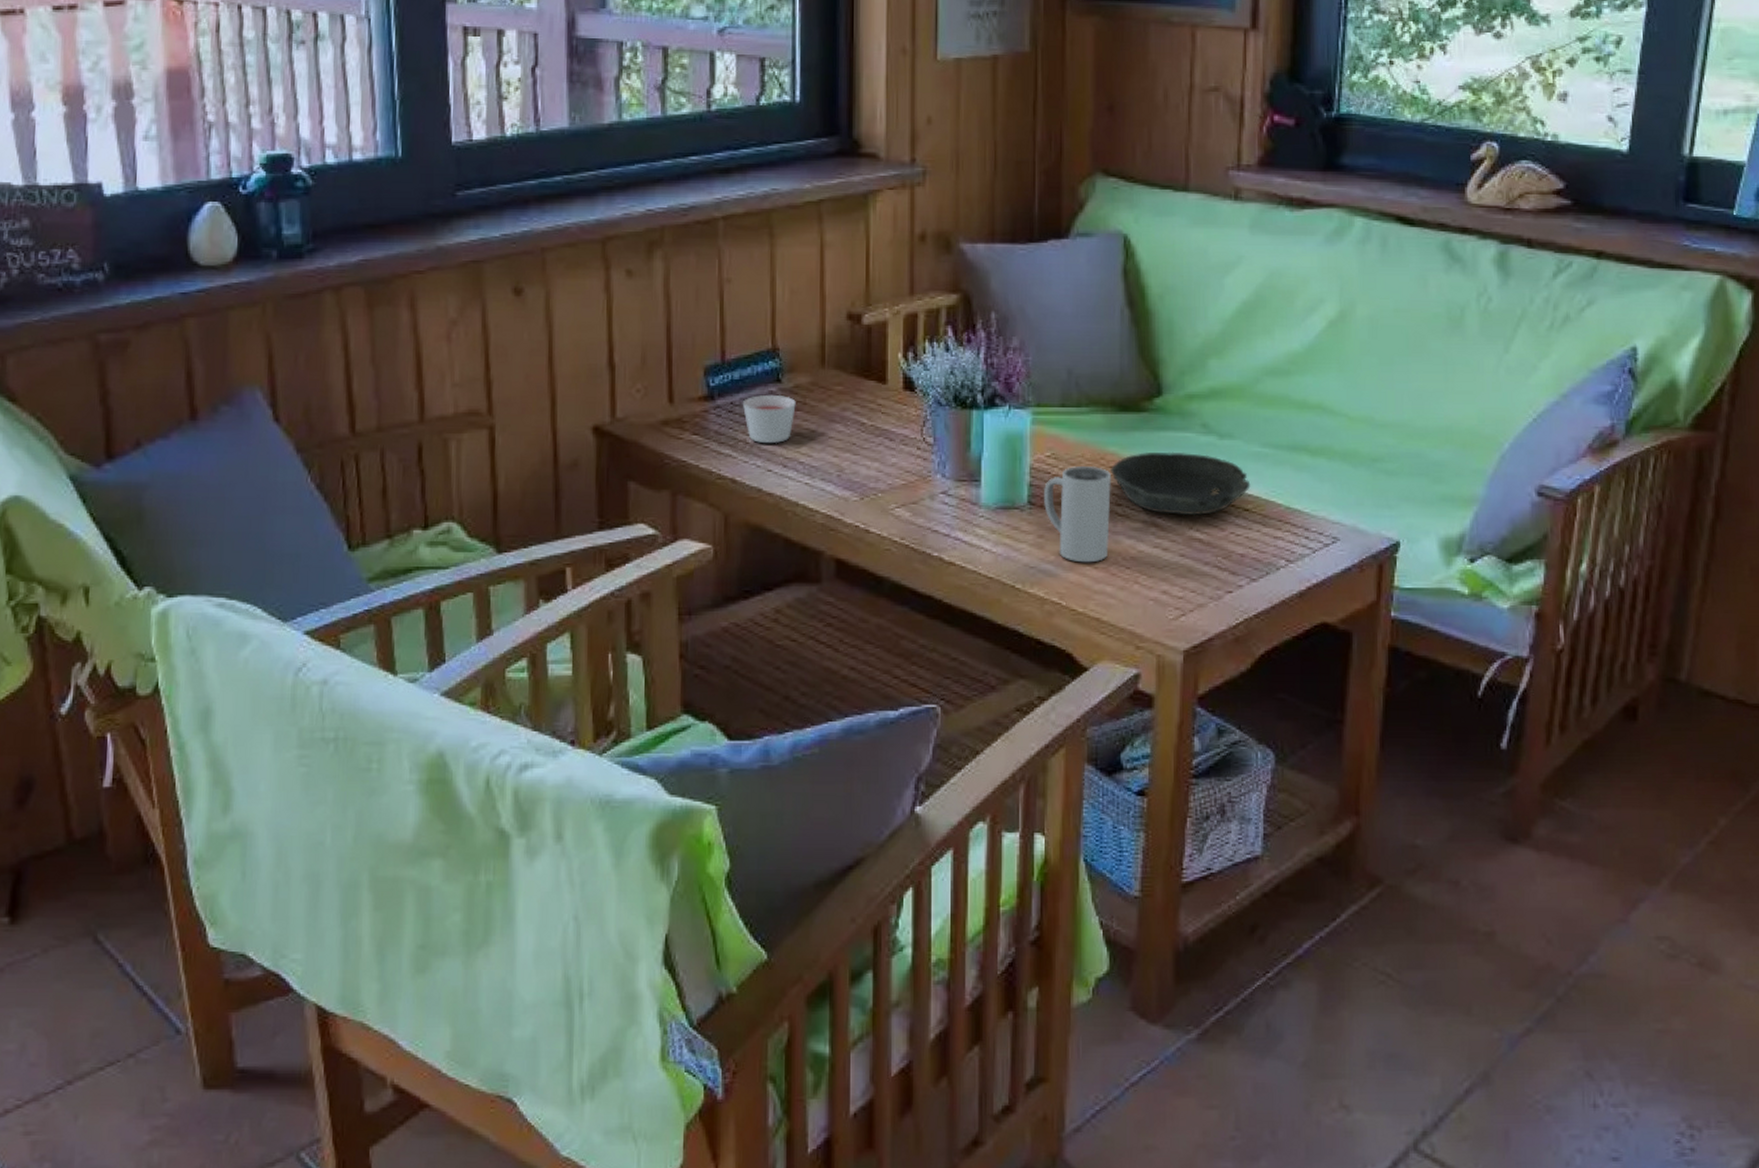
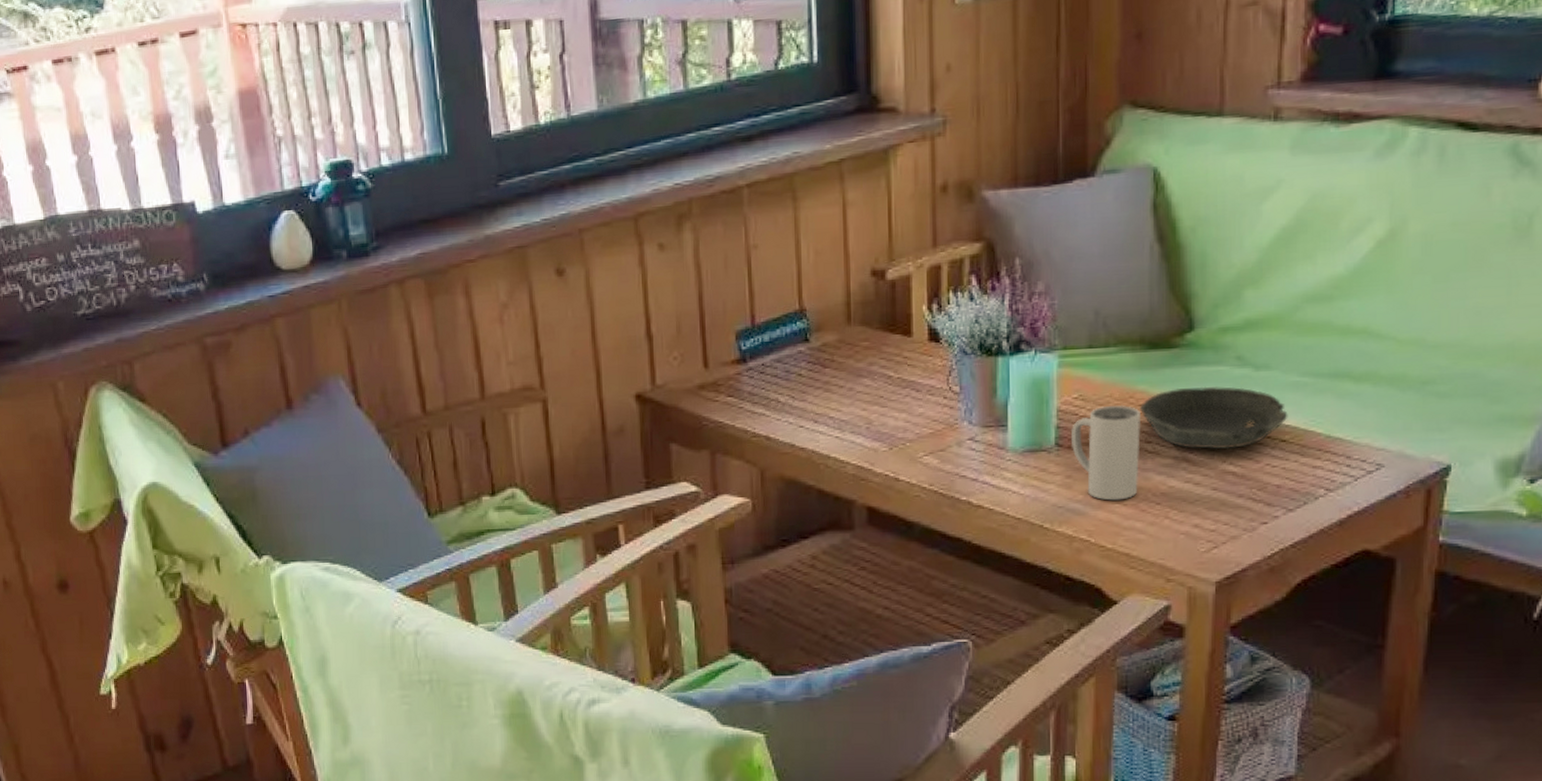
candle: present [743,394,796,444] -> none [774,353,824,401]

